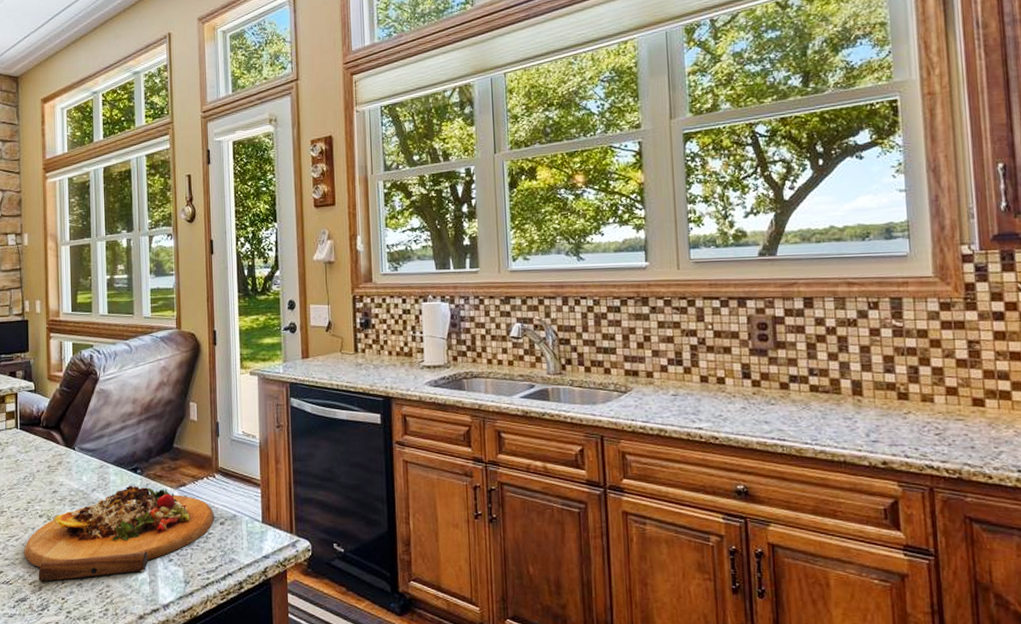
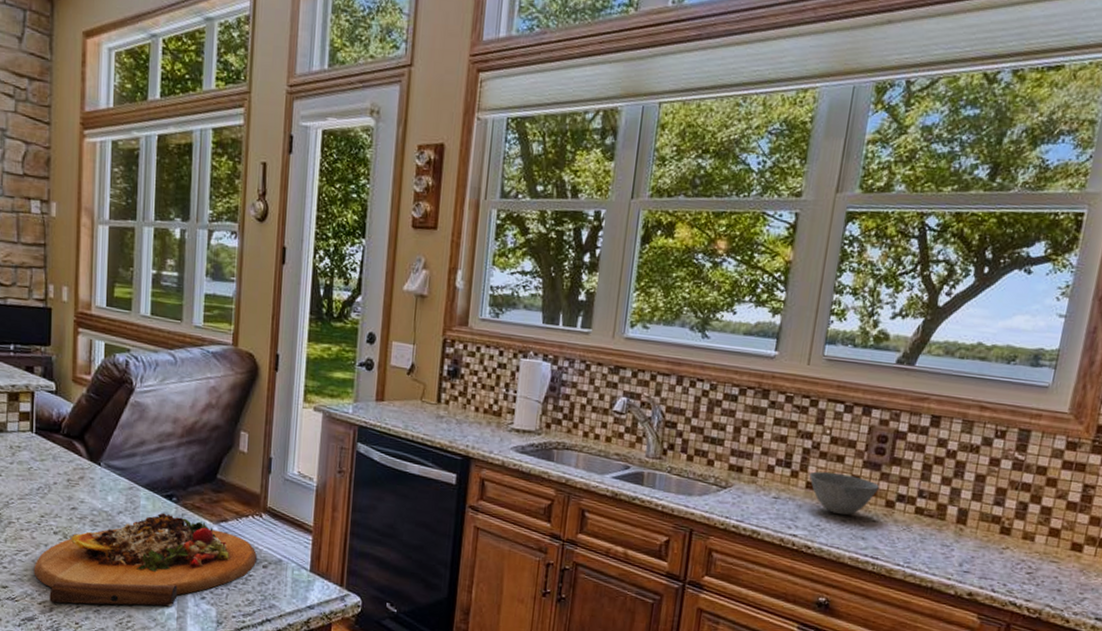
bowl: none [702,363,771,403] -> present [809,471,880,516]

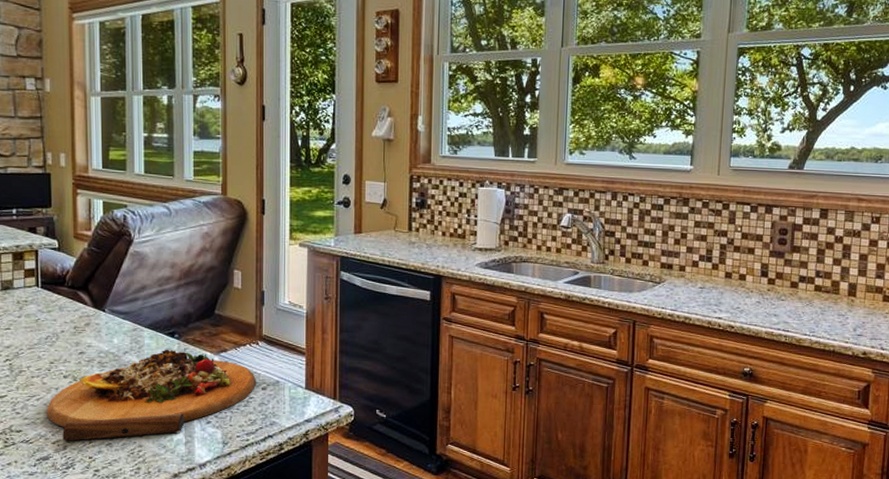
bowl: present [809,471,880,516] -> none [728,262,785,298]

